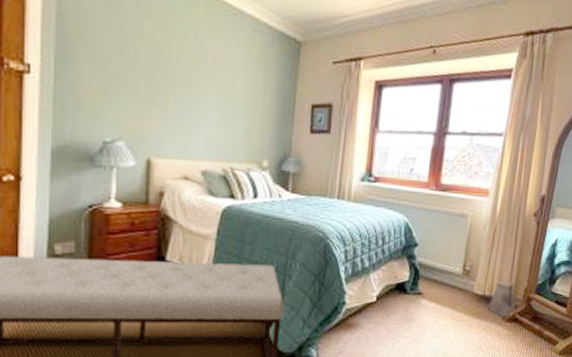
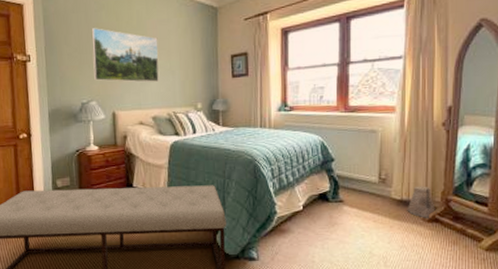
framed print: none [125,41,220,126] -> present [92,28,159,82]

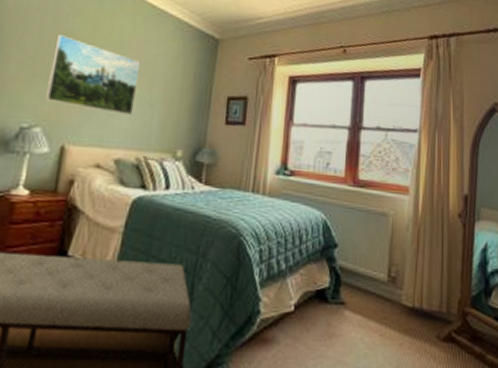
watering can: present [407,186,437,218] -> none [419,291,453,336]

